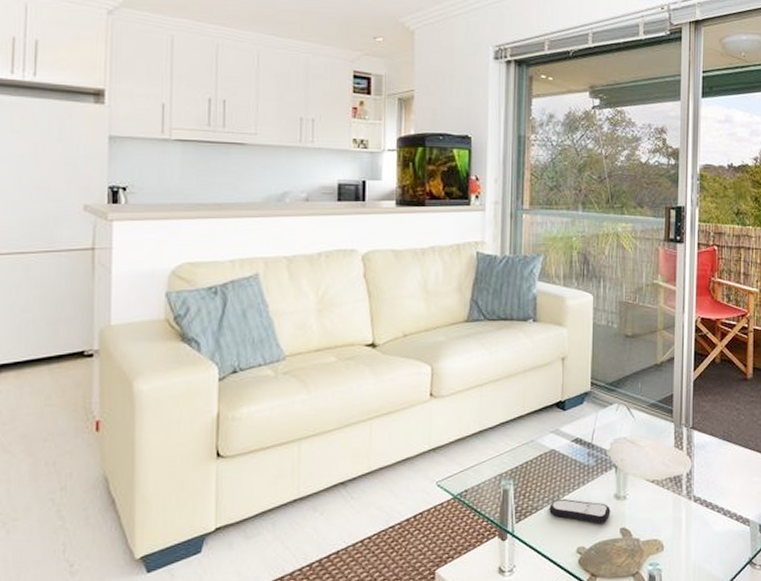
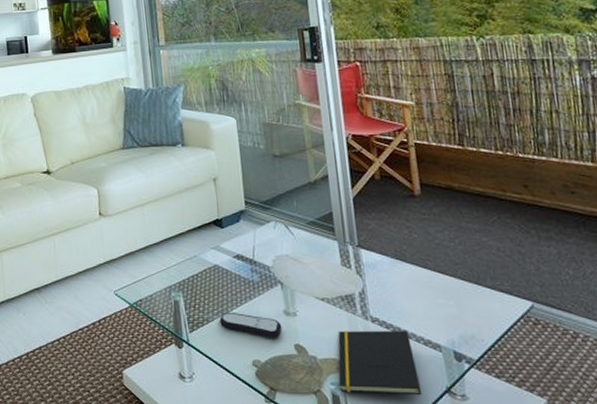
notepad: none [657,507,728,572] -> present [338,330,422,396]

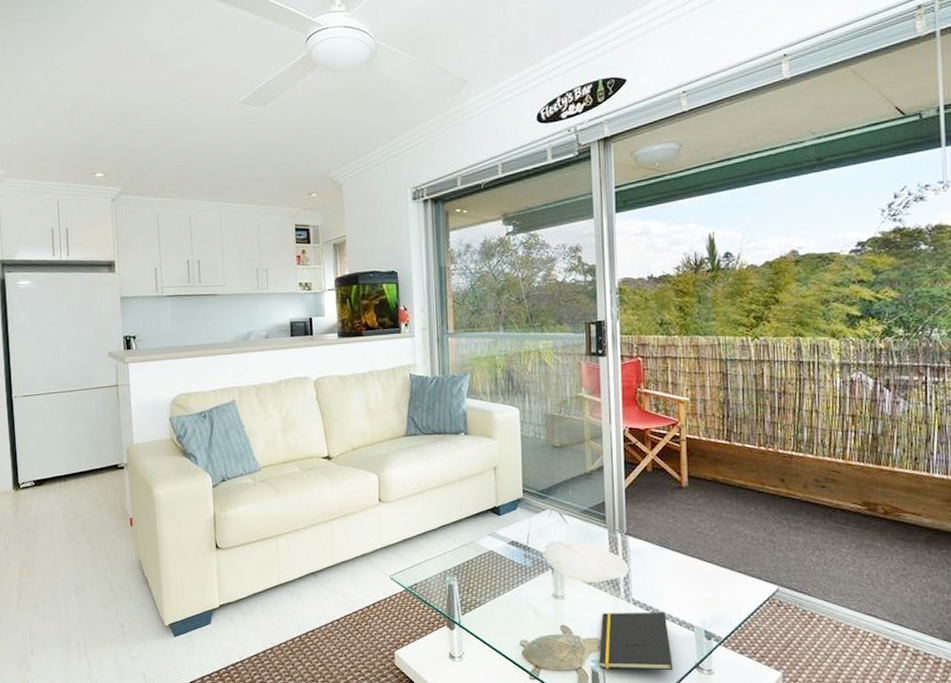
remote control: present [219,312,282,339] -> none [491,595,550,621]

